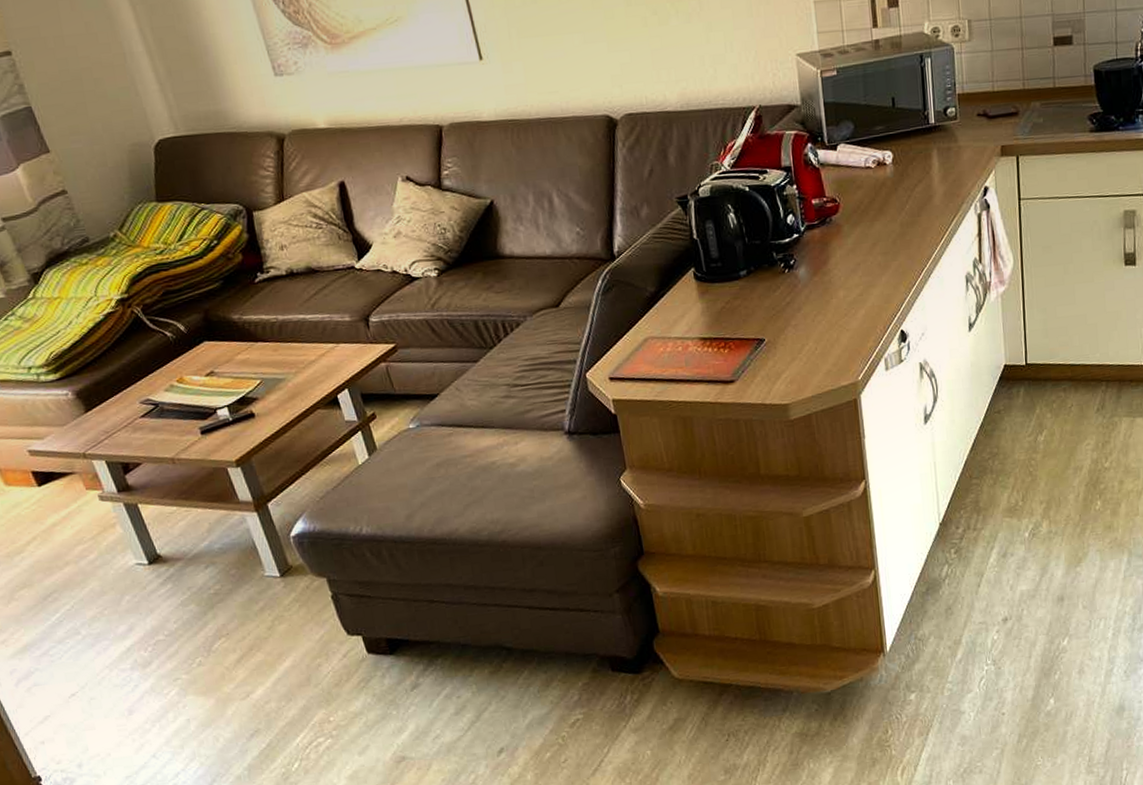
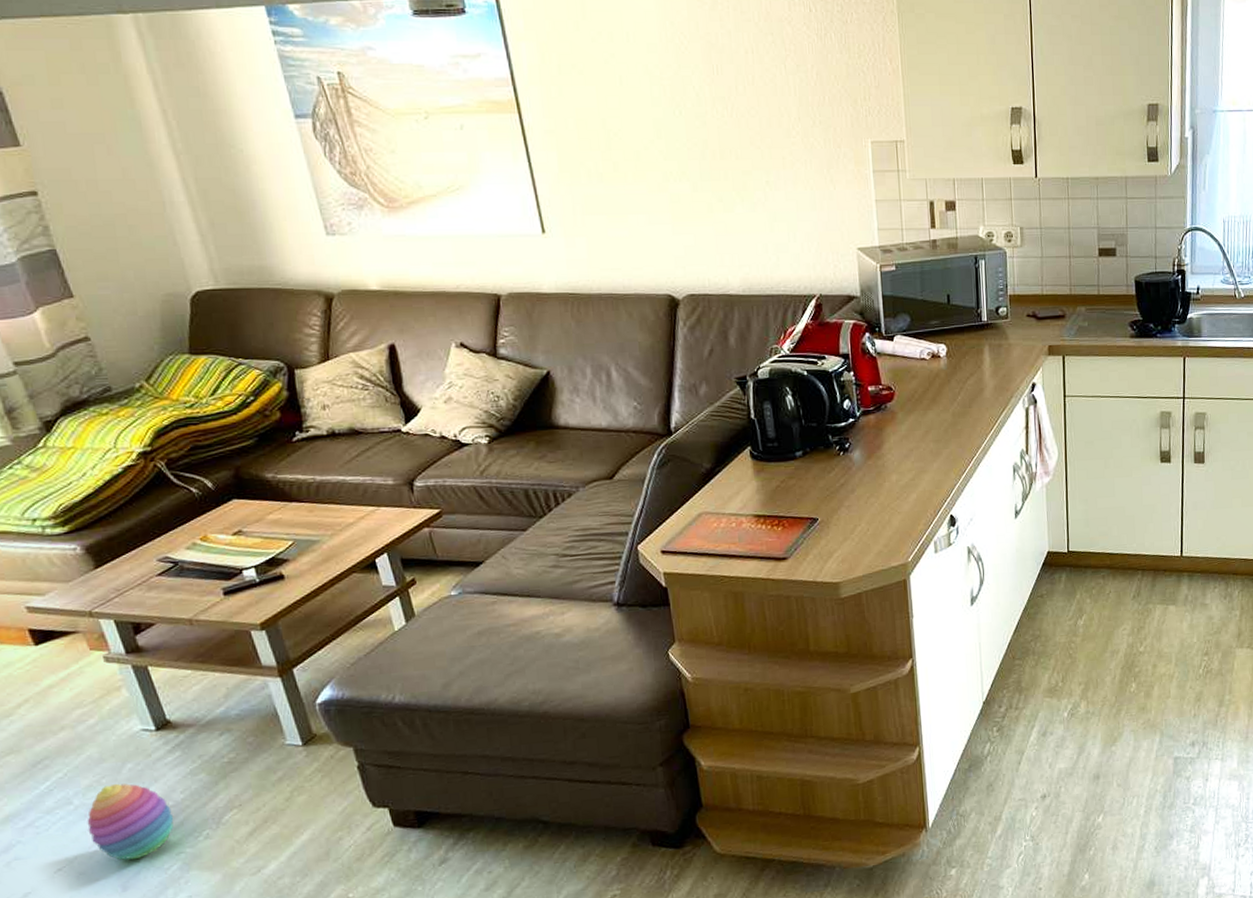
stacking toy: none [94,614,170,686] -> present [87,783,174,860]

